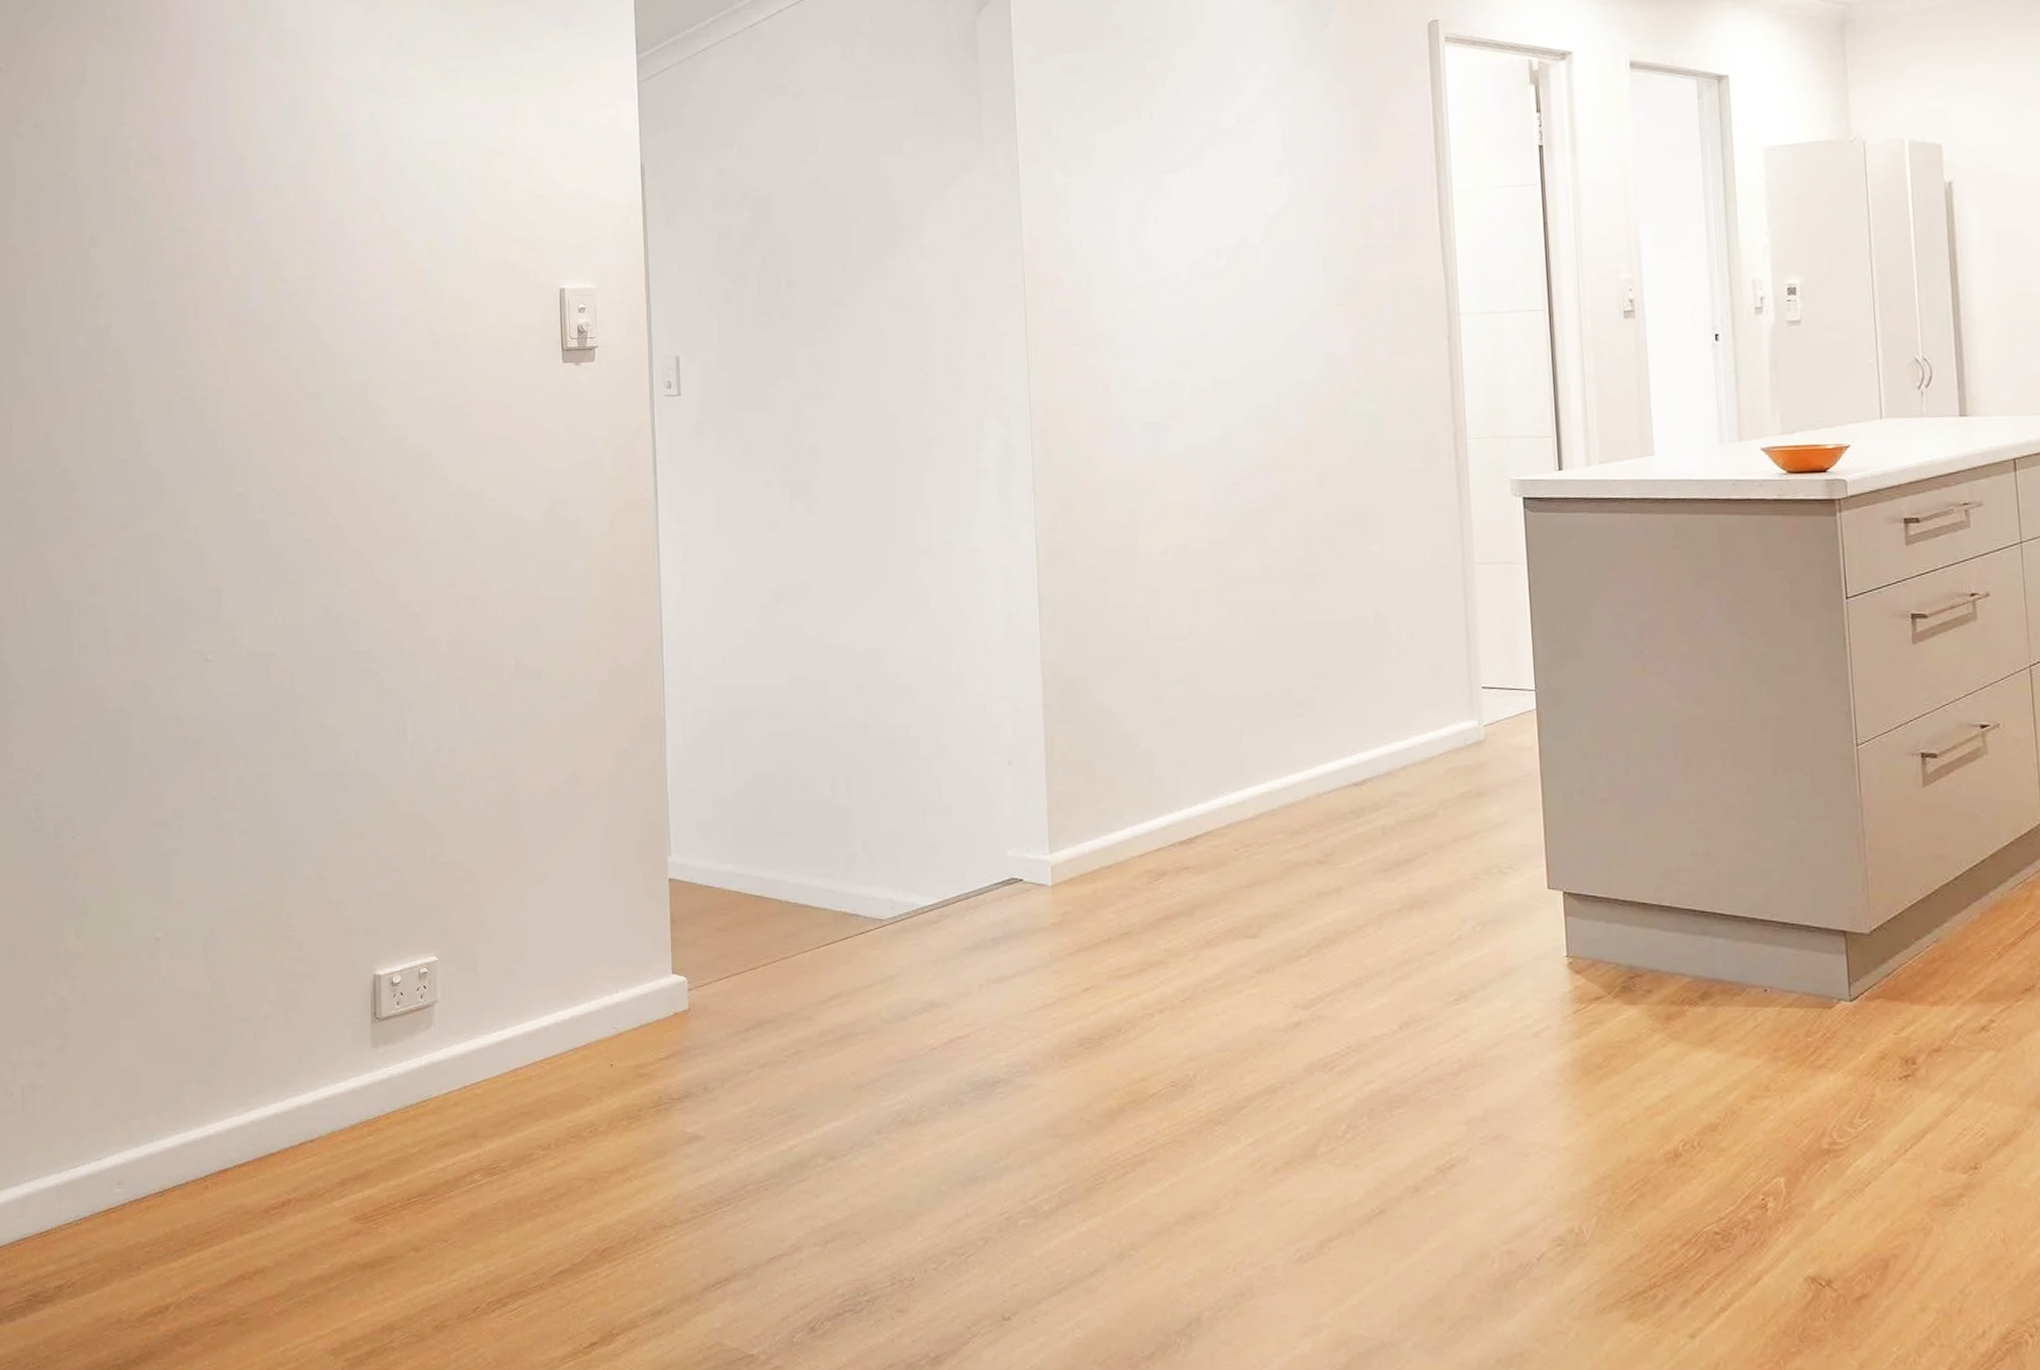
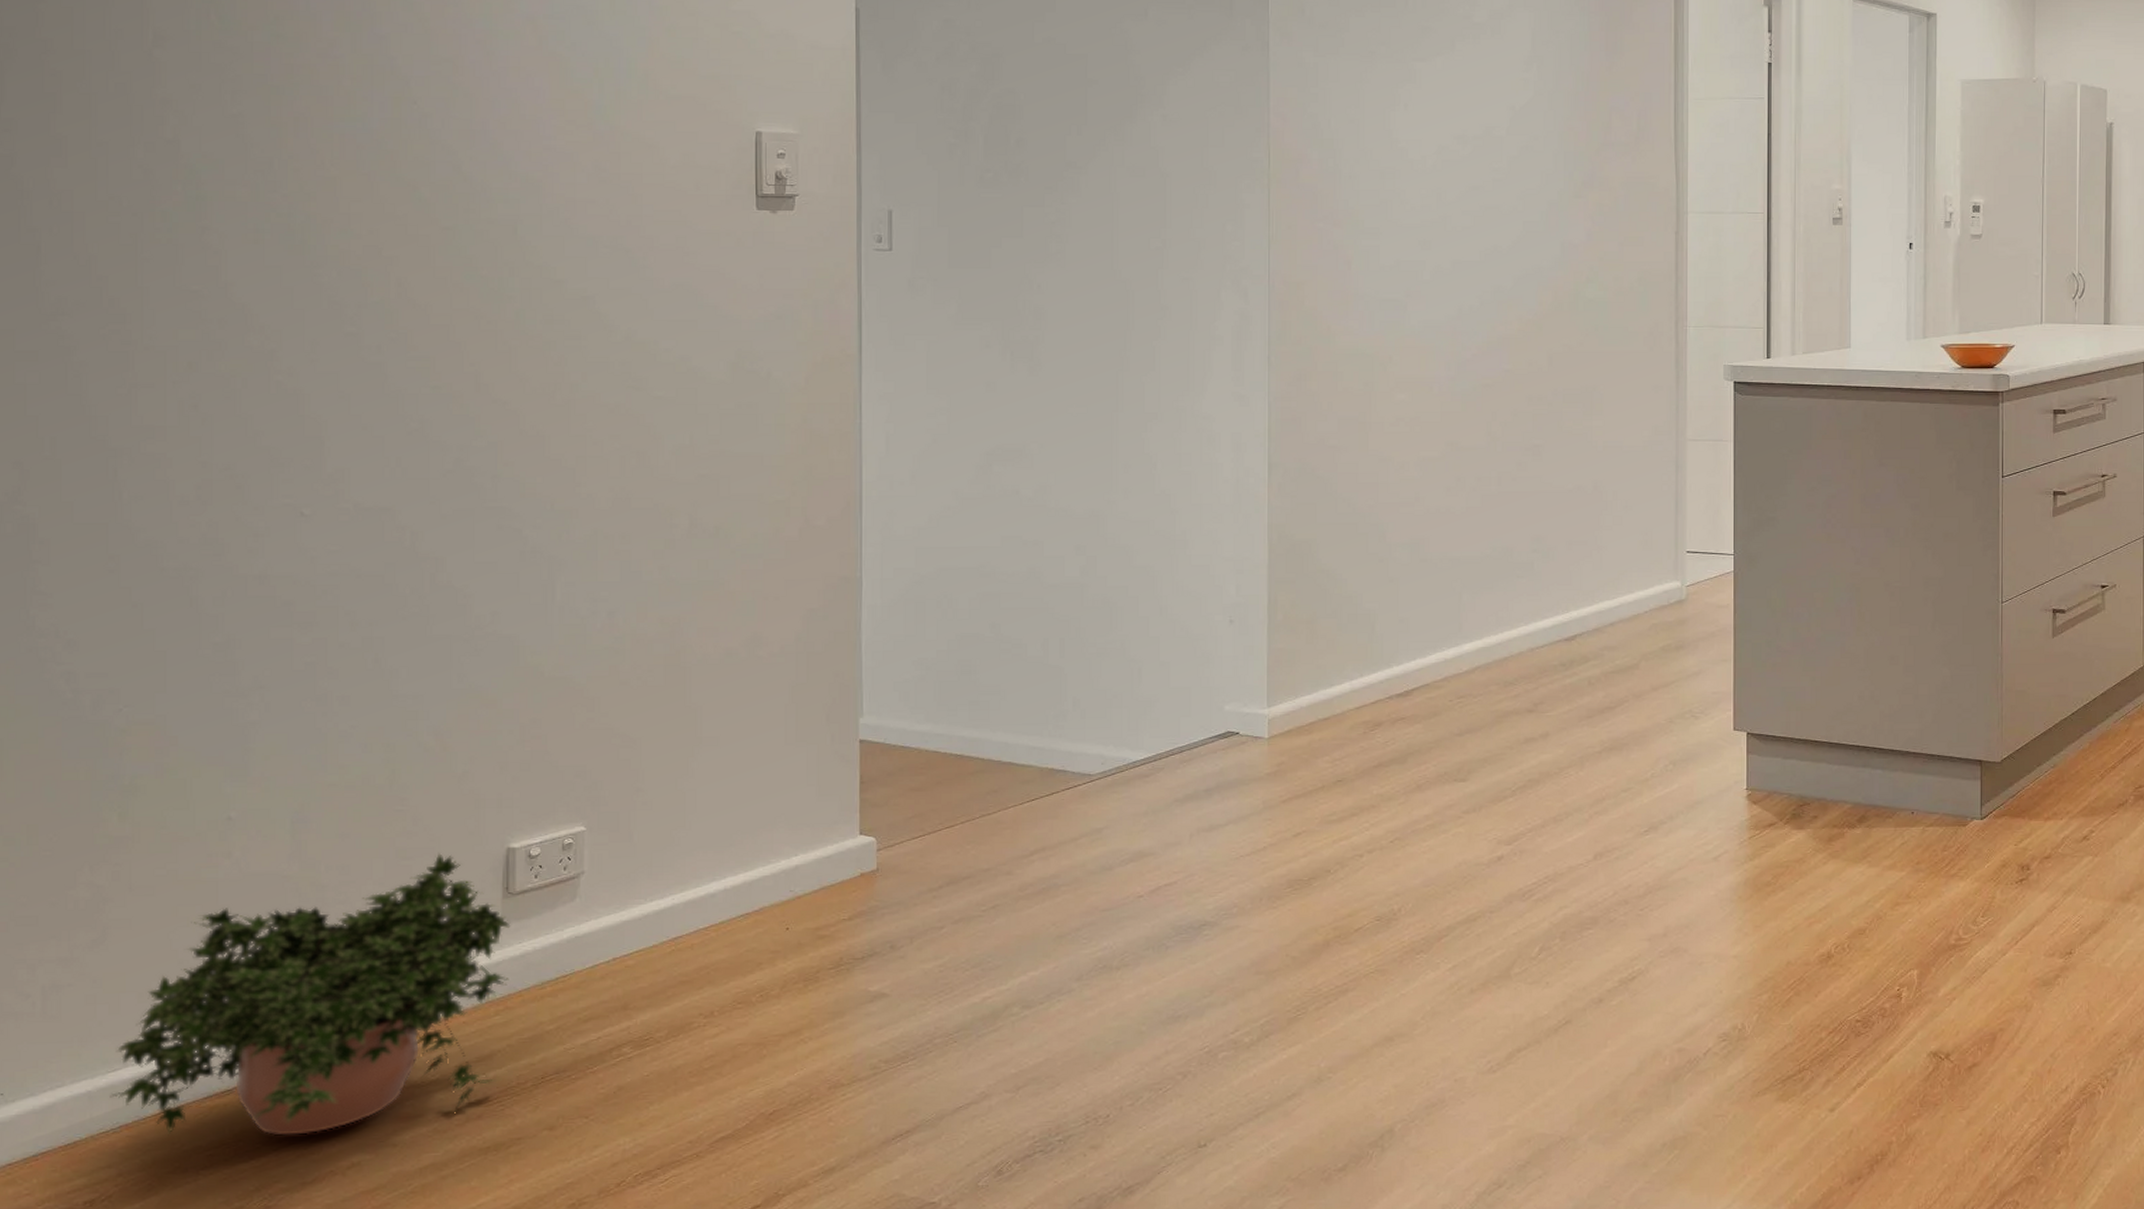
potted plant: none [72,976,379,1239] -> present [110,852,511,1136]

